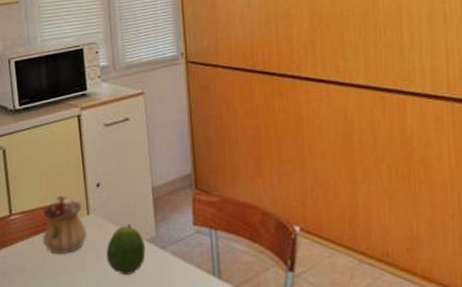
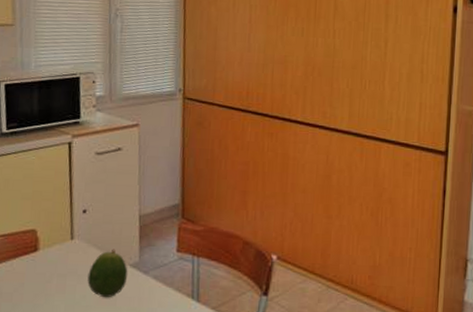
teapot: present [42,194,87,255] -> none [21,219,70,278]

